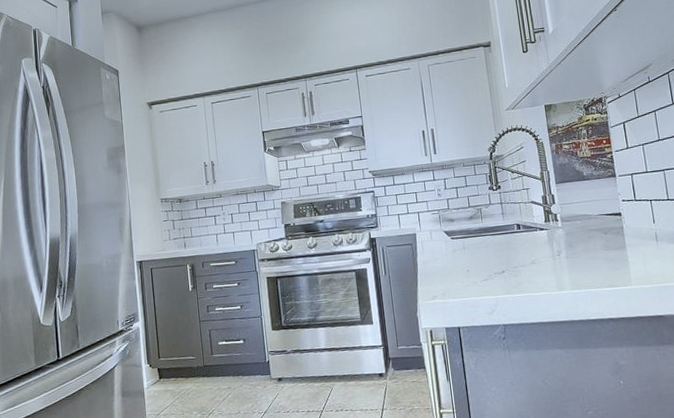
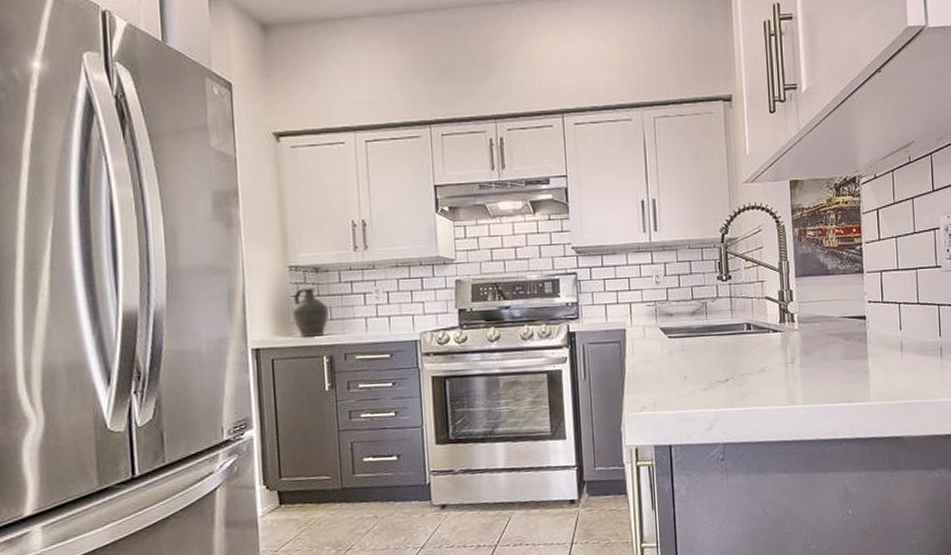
ceramic jug: none [163,213,190,251] -> present [291,287,330,337]

